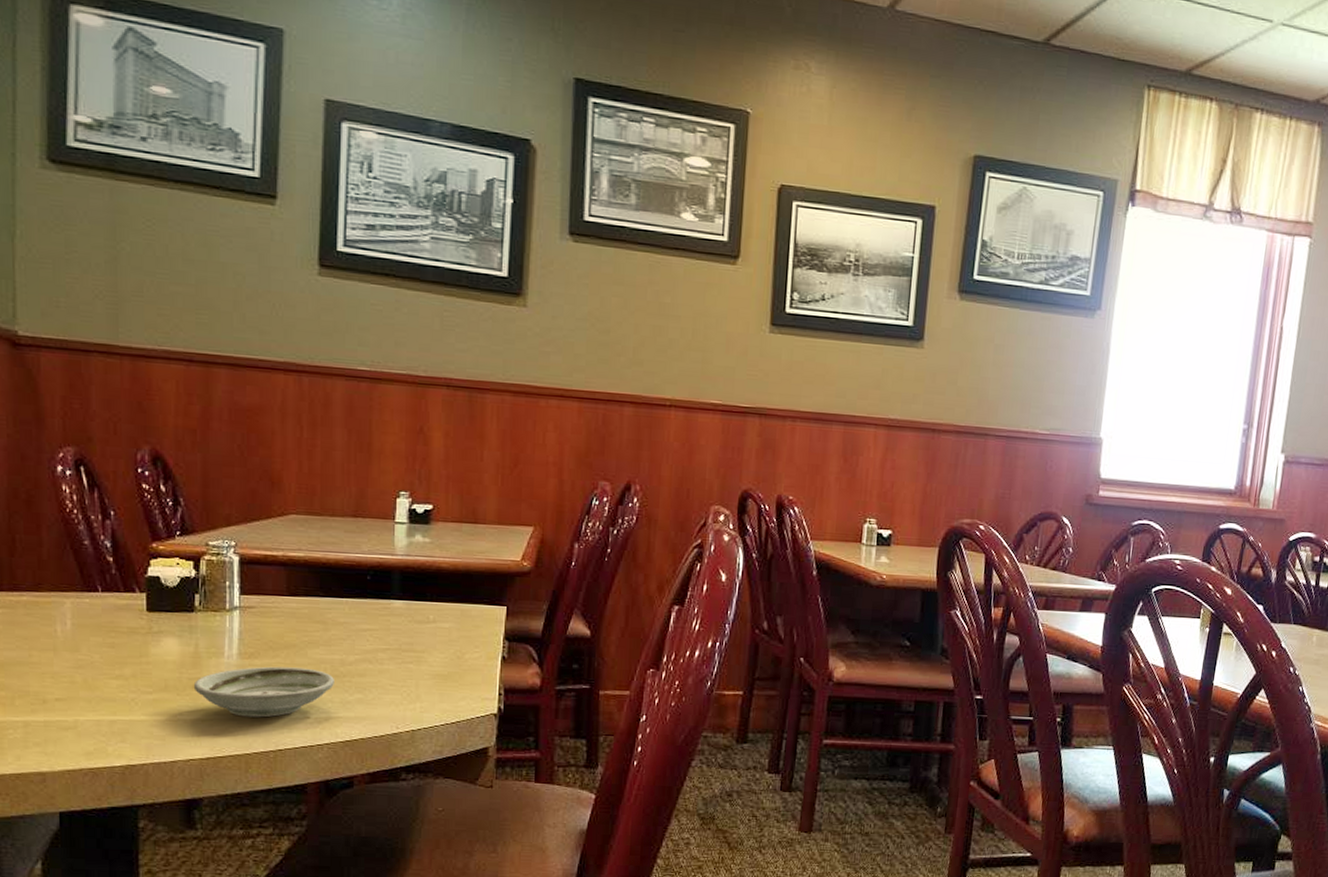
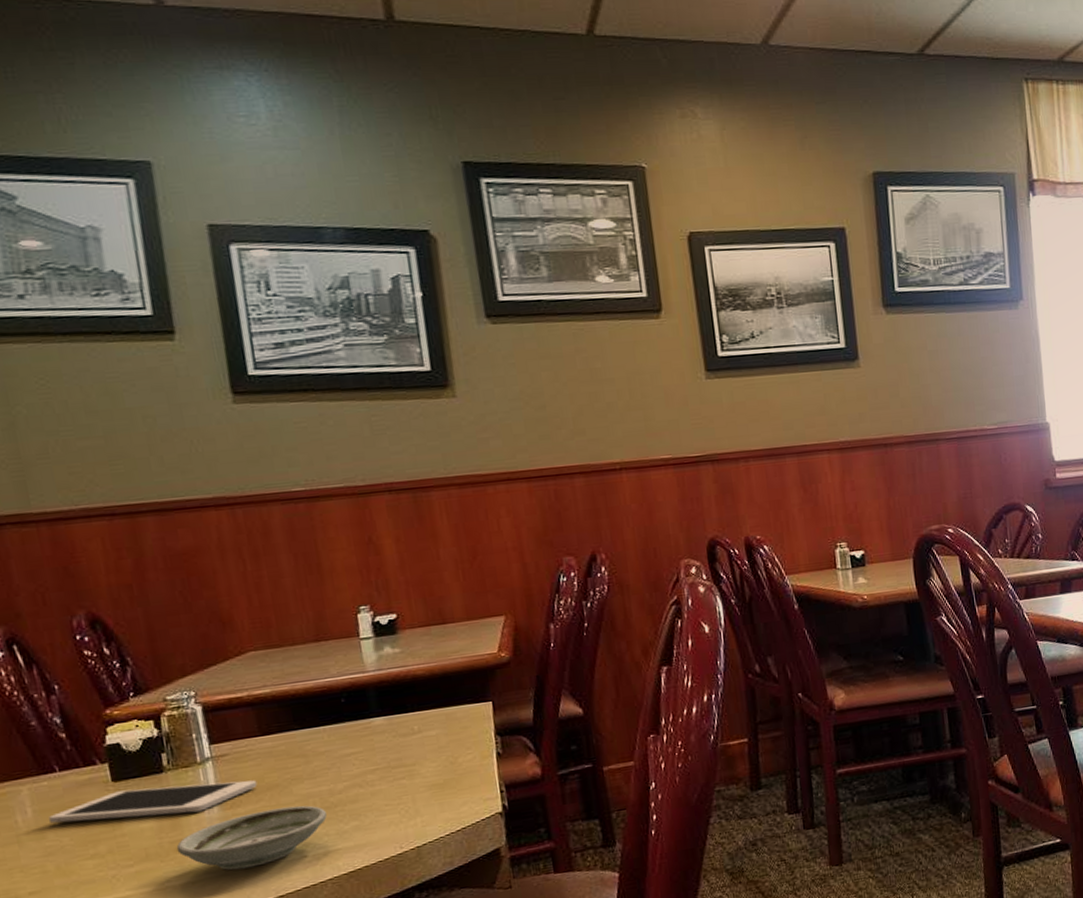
cell phone: none [85,621,277,656] -> present [49,780,257,824]

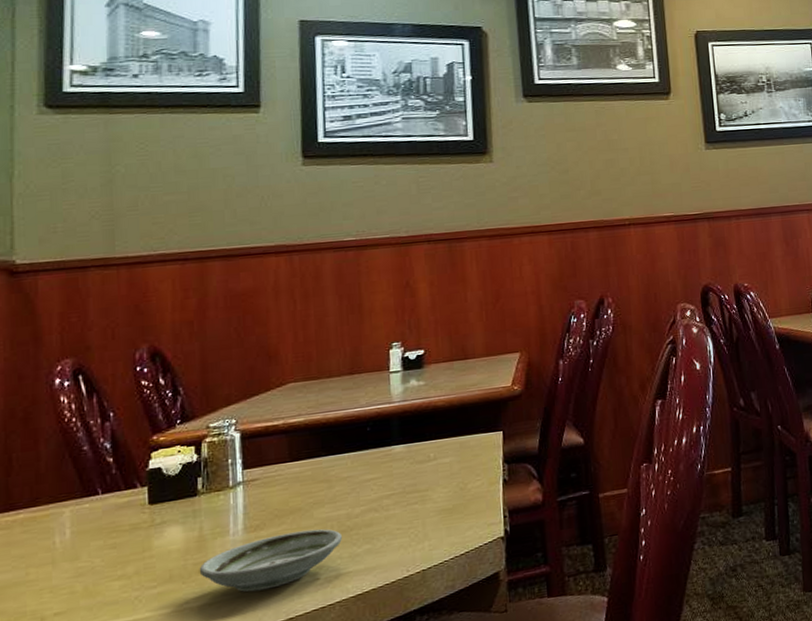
cell phone: present [49,780,257,824] -> none [85,504,282,545]

